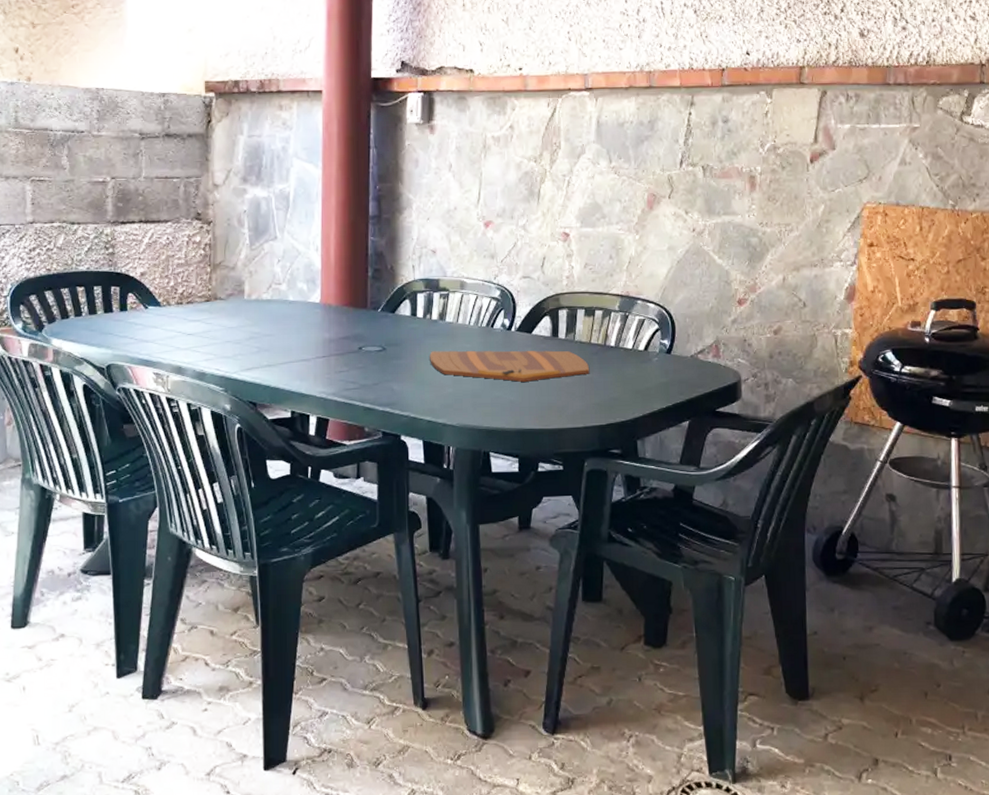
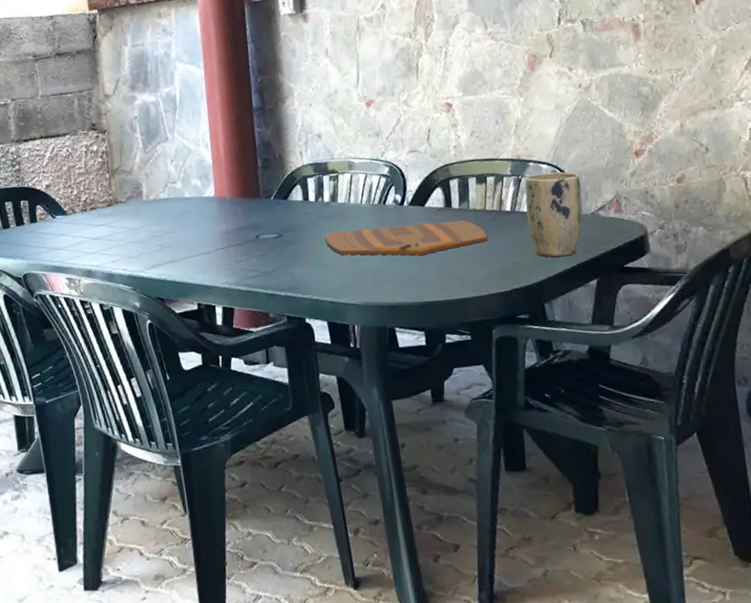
plant pot: none [629,311,685,396] -> present [524,171,583,257]

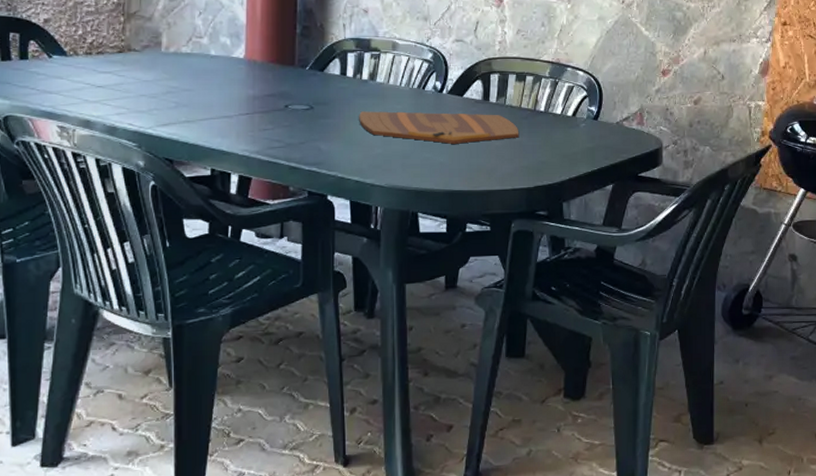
plant pot: present [524,171,583,257] -> none [558,79,612,160]

